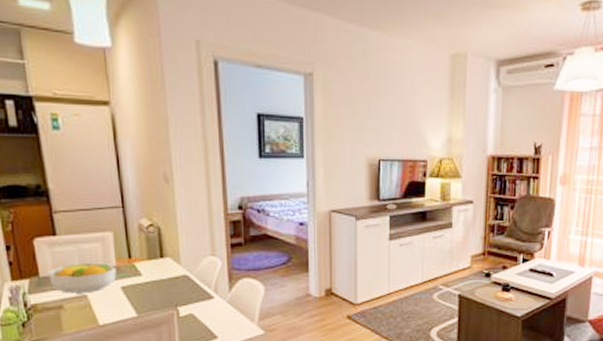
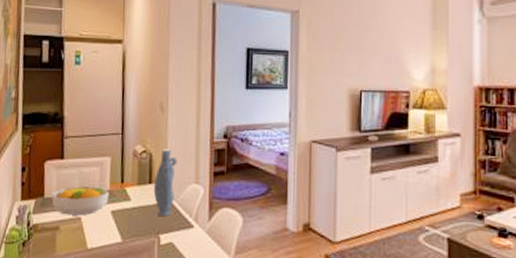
vase: none [165,222,190,290] -> present [153,149,178,217]

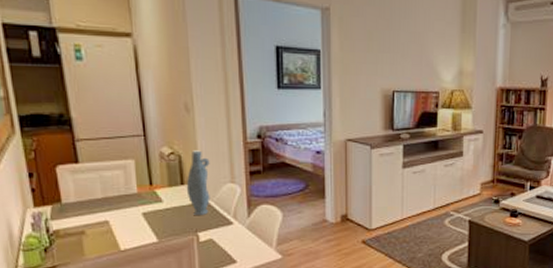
fruit bowl: present [51,185,109,216] -> none [70,189,138,219]

